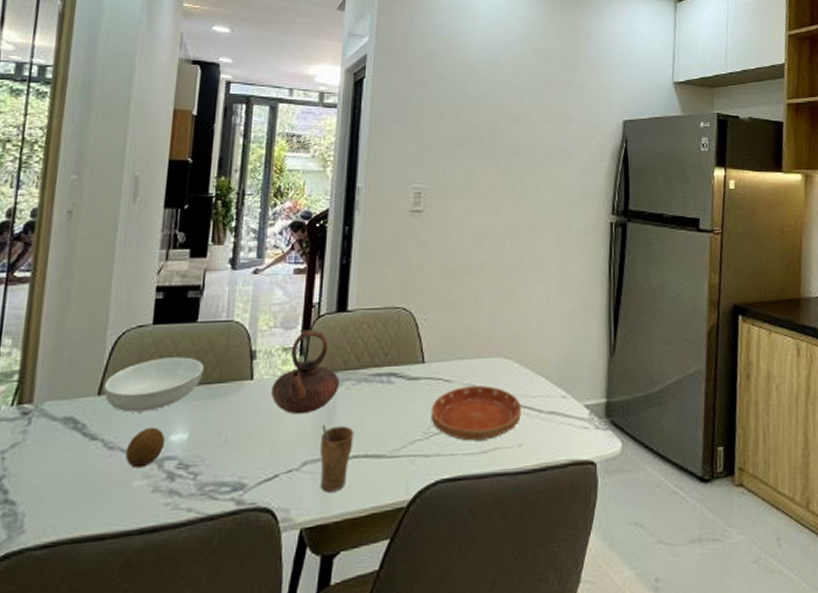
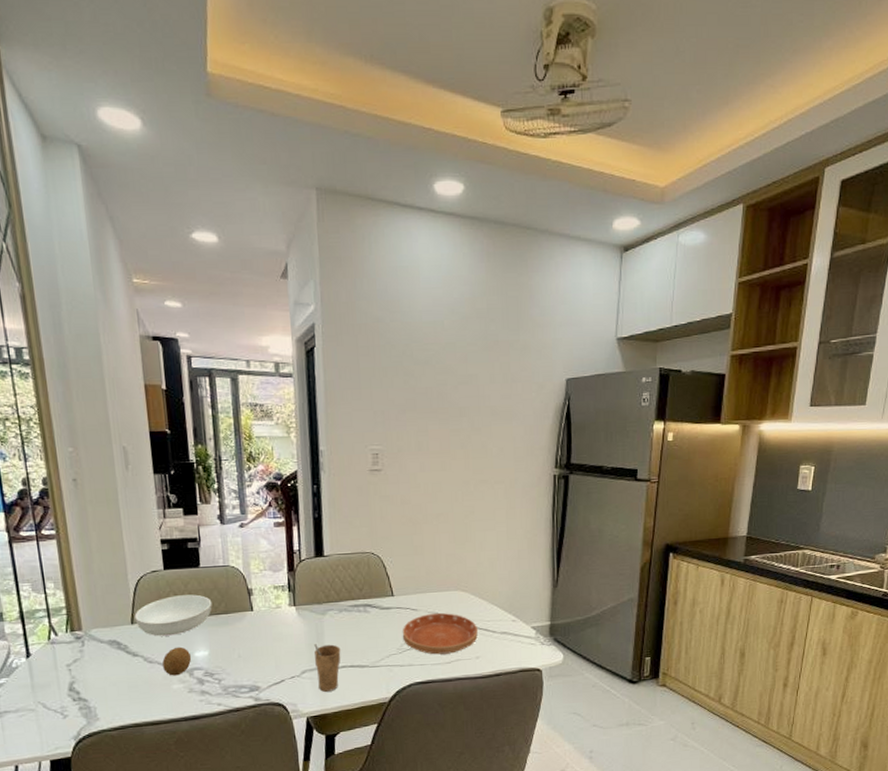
teapot: present [271,330,340,415] -> none [269,571,325,637]

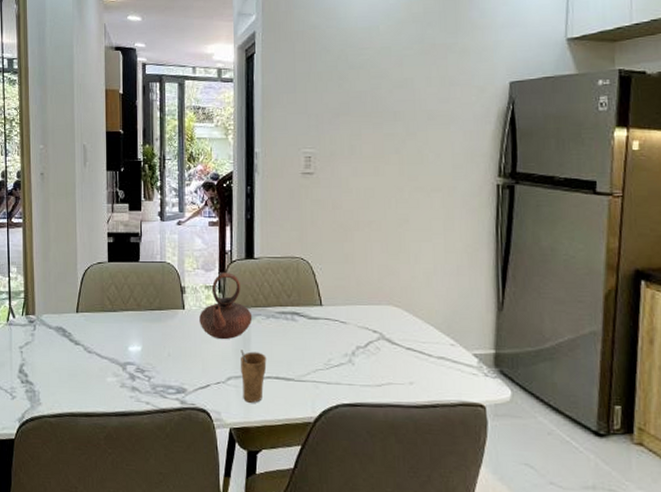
serving bowl: present [134,594,212,637] -> none [80,288,148,328]
fruit: present [162,646,192,676] -> none [100,339,126,369]
teapot: none [269,571,325,637] -> present [199,272,253,340]
saucer: present [402,612,478,655] -> none [330,328,412,376]

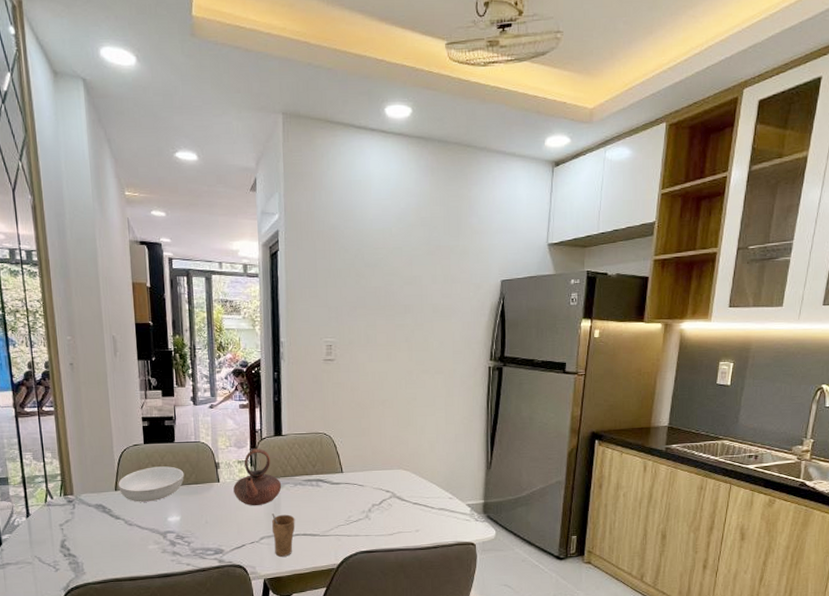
serving bowl: none [80,288,148,328] -> present [118,466,184,502]

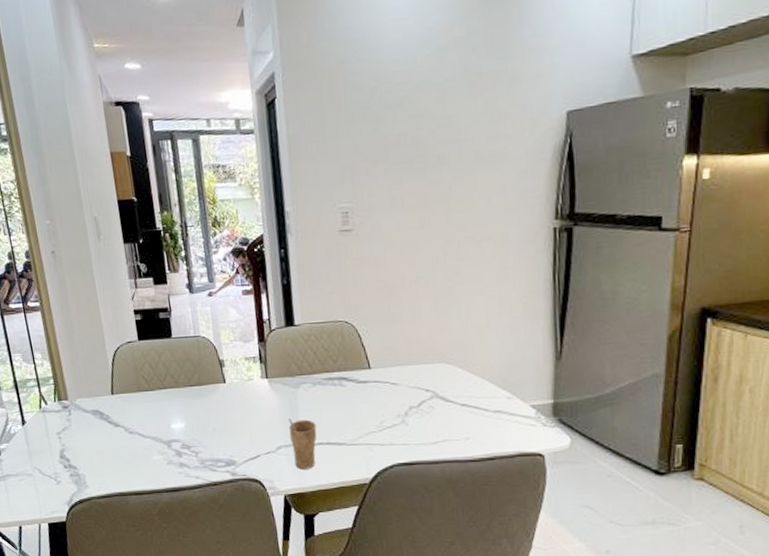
serving bowl: present [118,466,184,502] -> none [114,365,186,407]
teapot: present [233,448,282,506] -> none [242,342,298,411]

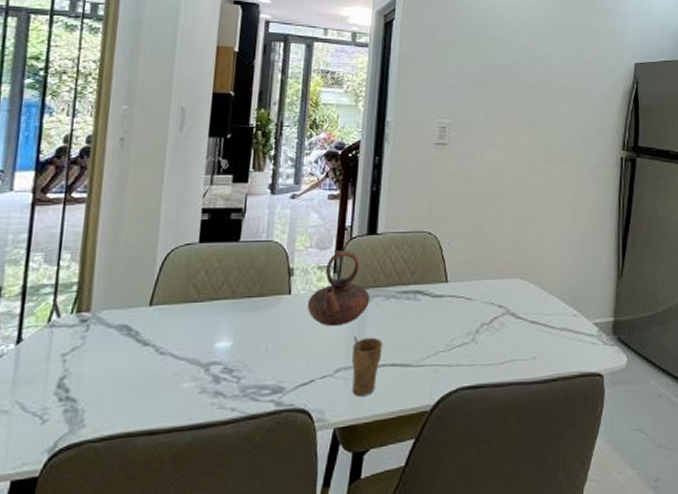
teapot: none [242,342,298,411] -> present [308,250,370,327]

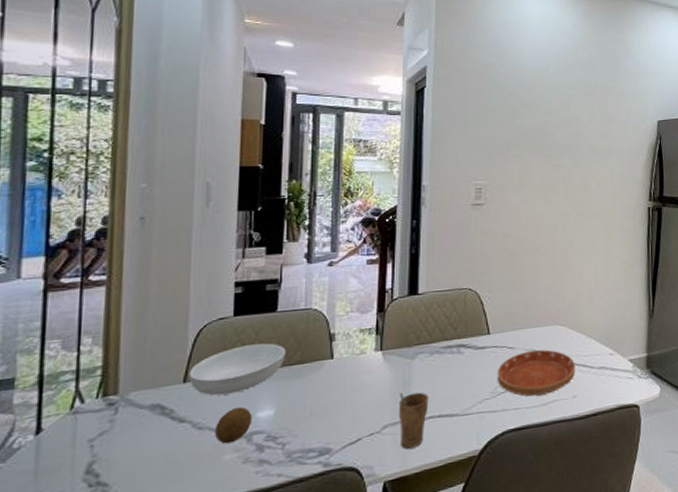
serving bowl: none [154,273,246,322] -> present [189,343,286,396]
fruit: none [175,335,212,372] -> present [215,406,253,444]
teapot: present [308,250,370,327] -> none [351,312,414,386]
saucer: none [453,303,535,353] -> present [497,349,575,397]

